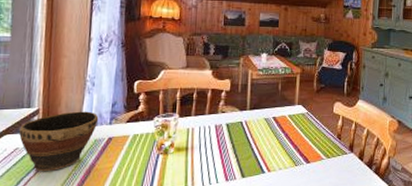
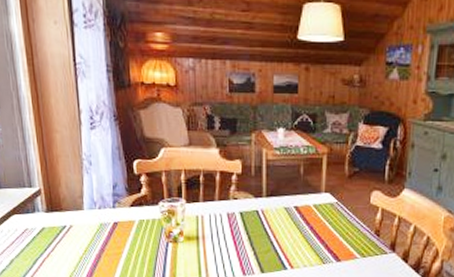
bowl: present [19,111,99,172] -> none [25,192,101,254]

